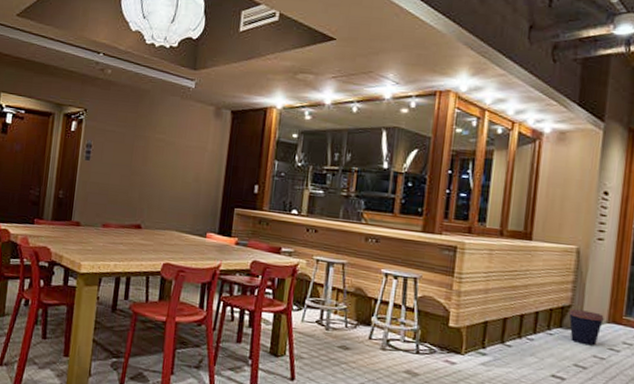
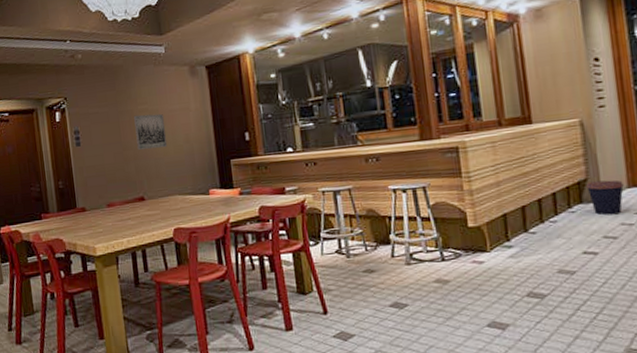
wall art: none [146,142,179,182] -> present [134,113,168,150]

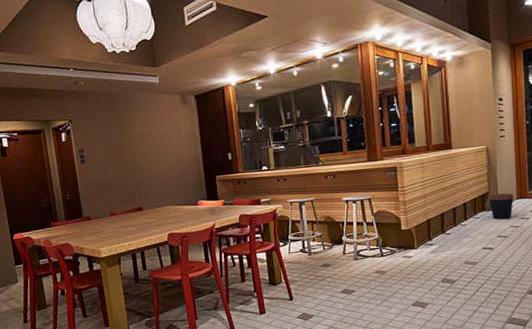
wall art: present [134,113,168,150] -> none [132,136,162,167]

